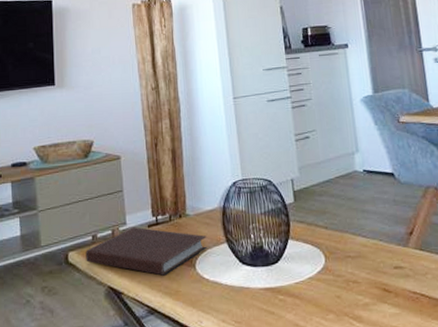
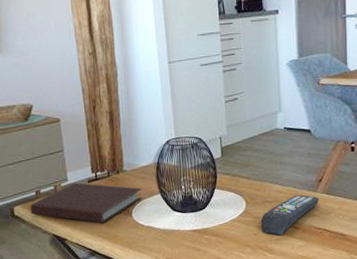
remote control: none [343,250,412,299] -> present [260,194,319,235]

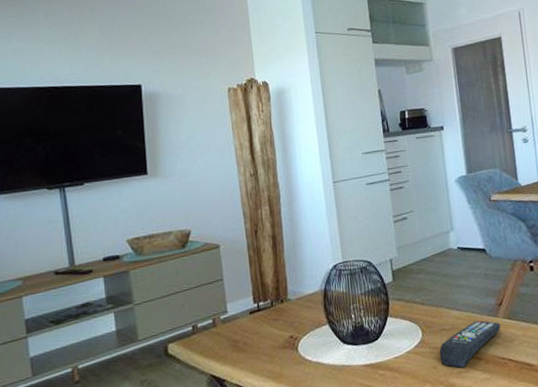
notebook: present [30,182,143,224] -> none [186,314,309,361]

